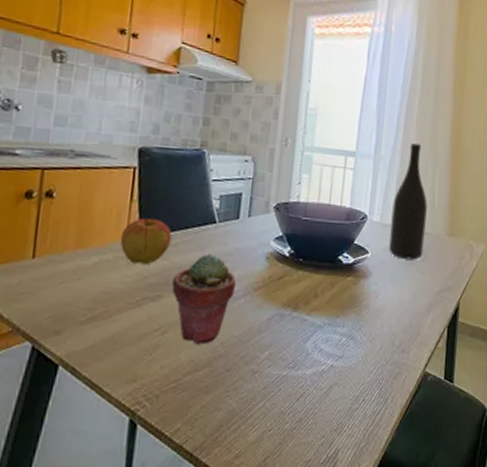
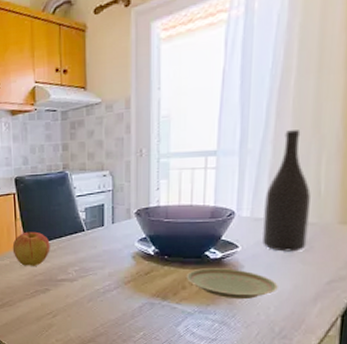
potted succulent: present [171,254,237,345] -> none [55,256,108,325]
plate: none [318,274,400,310] -> present [185,268,278,300]

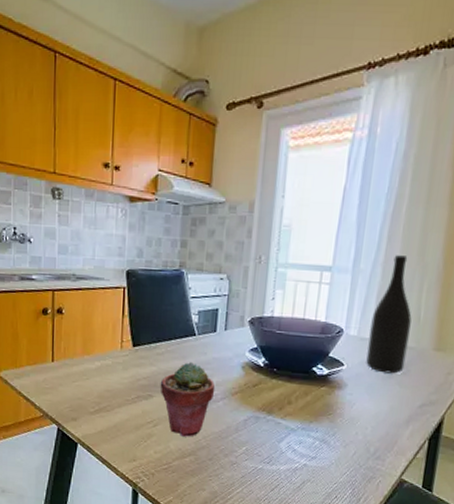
apple: present [12,231,50,266] -> none [116,330,158,369]
potted succulent: none [55,256,108,325] -> present [160,362,216,437]
plate: present [185,268,278,300] -> none [292,384,377,419]

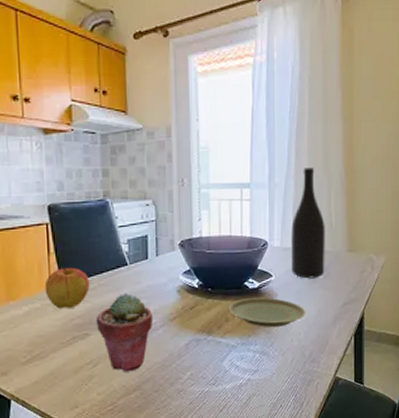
apple: none [116,330,158,369] -> present [44,267,90,309]
plate: none [292,384,377,419] -> present [228,297,306,328]

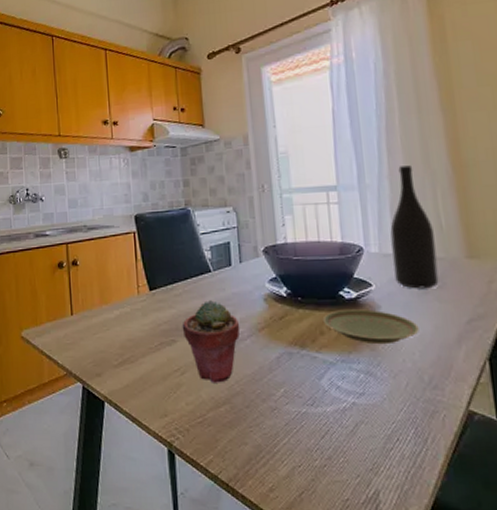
apple: present [44,267,90,309] -> none [133,273,175,314]

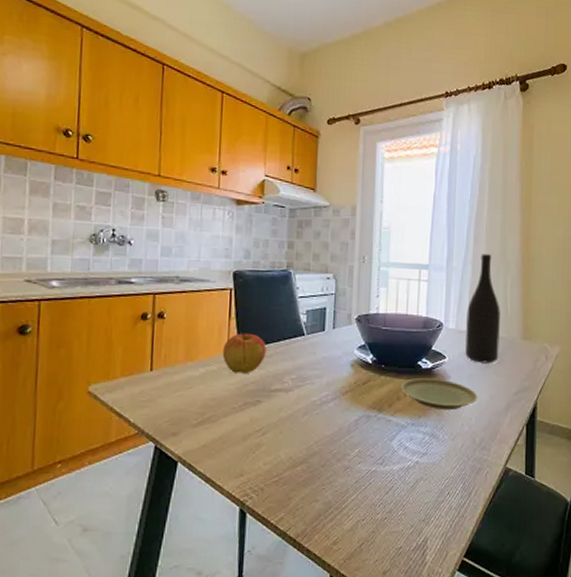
apple: none [133,273,175,314] -> present [222,333,267,373]
potted succulent: present [182,300,241,383] -> none [269,363,326,443]

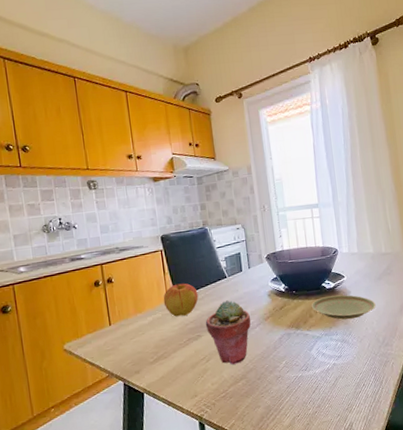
potted succulent: none [269,363,326,443] -> present [205,300,251,365]
wine bottle: present [465,254,500,364] -> none [355,186,388,277]

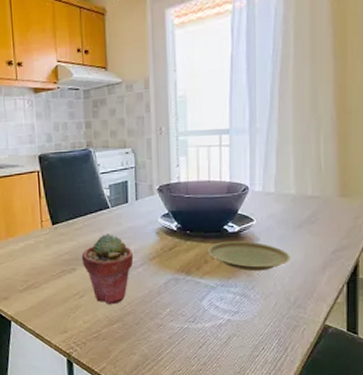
apple: present [163,283,199,317] -> none [37,209,76,246]

